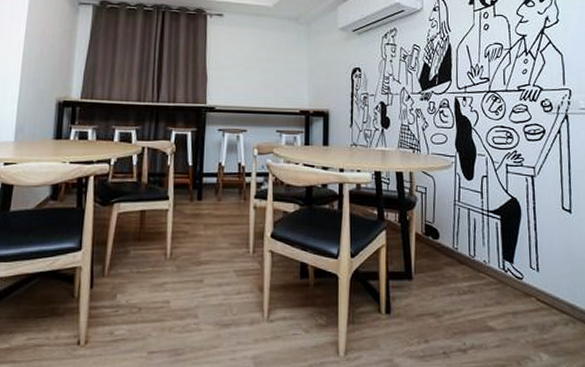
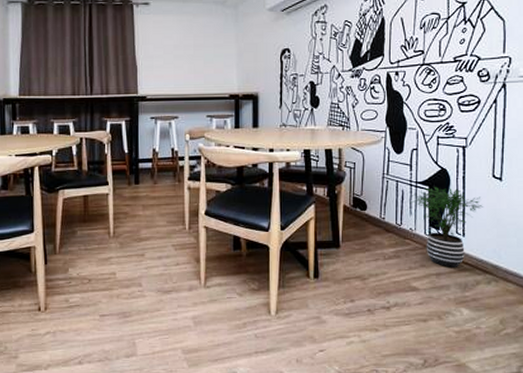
potted plant: none [482,216,556,306] -> present [409,186,484,267]

